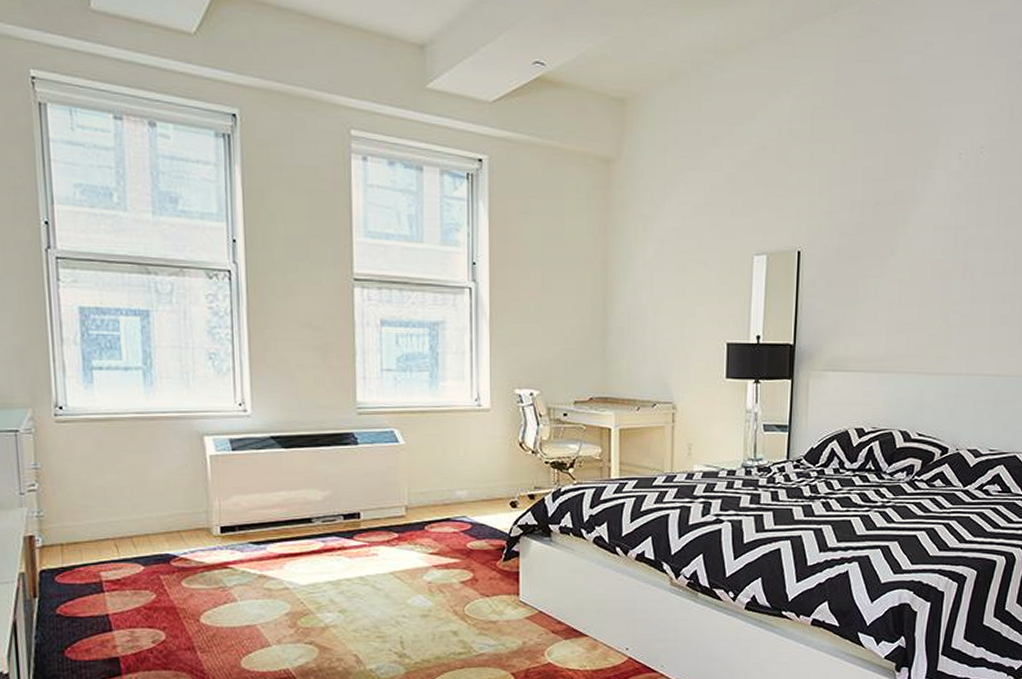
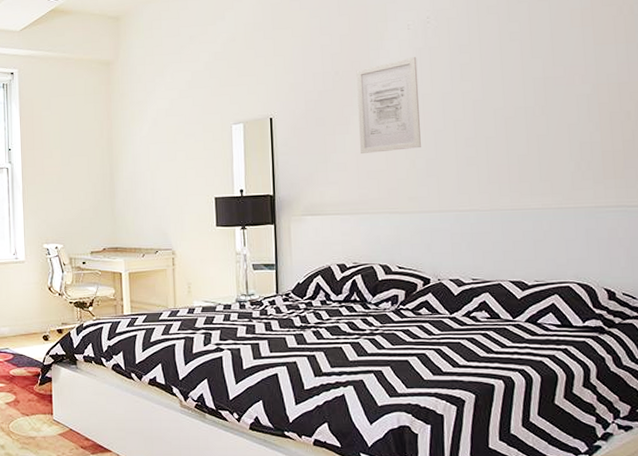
wall art: none [892,193,965,303] -> present [356,57,421,153]

